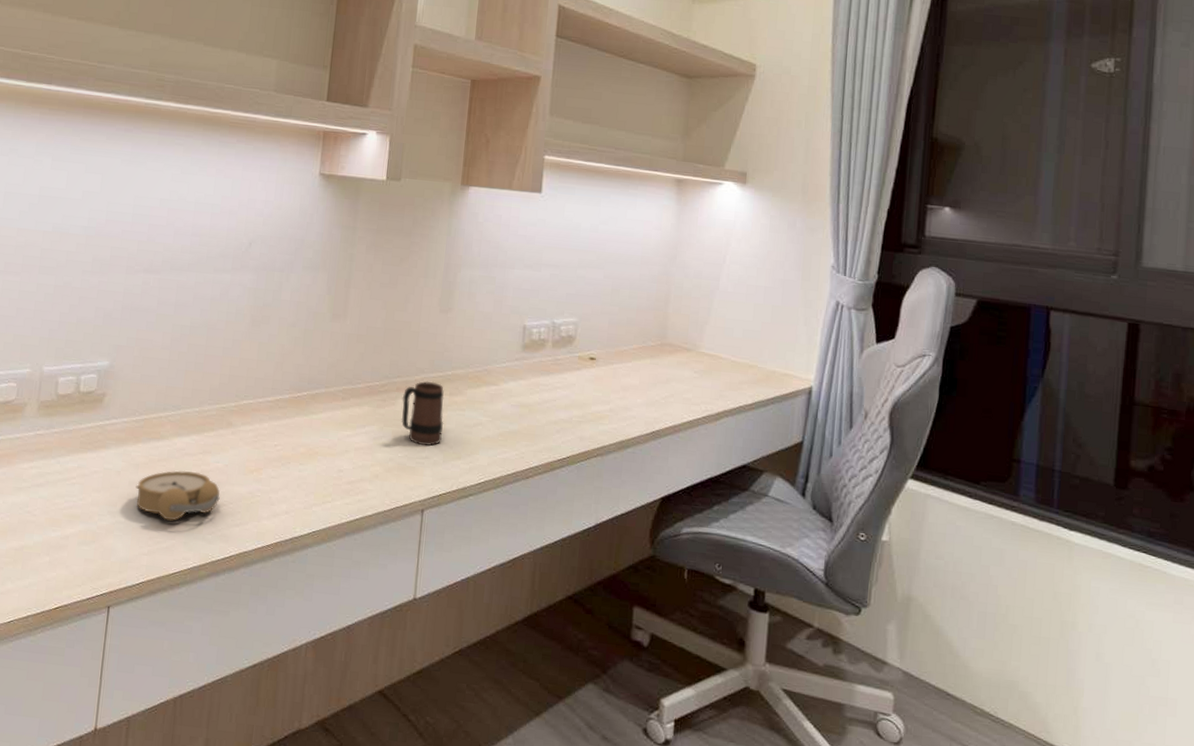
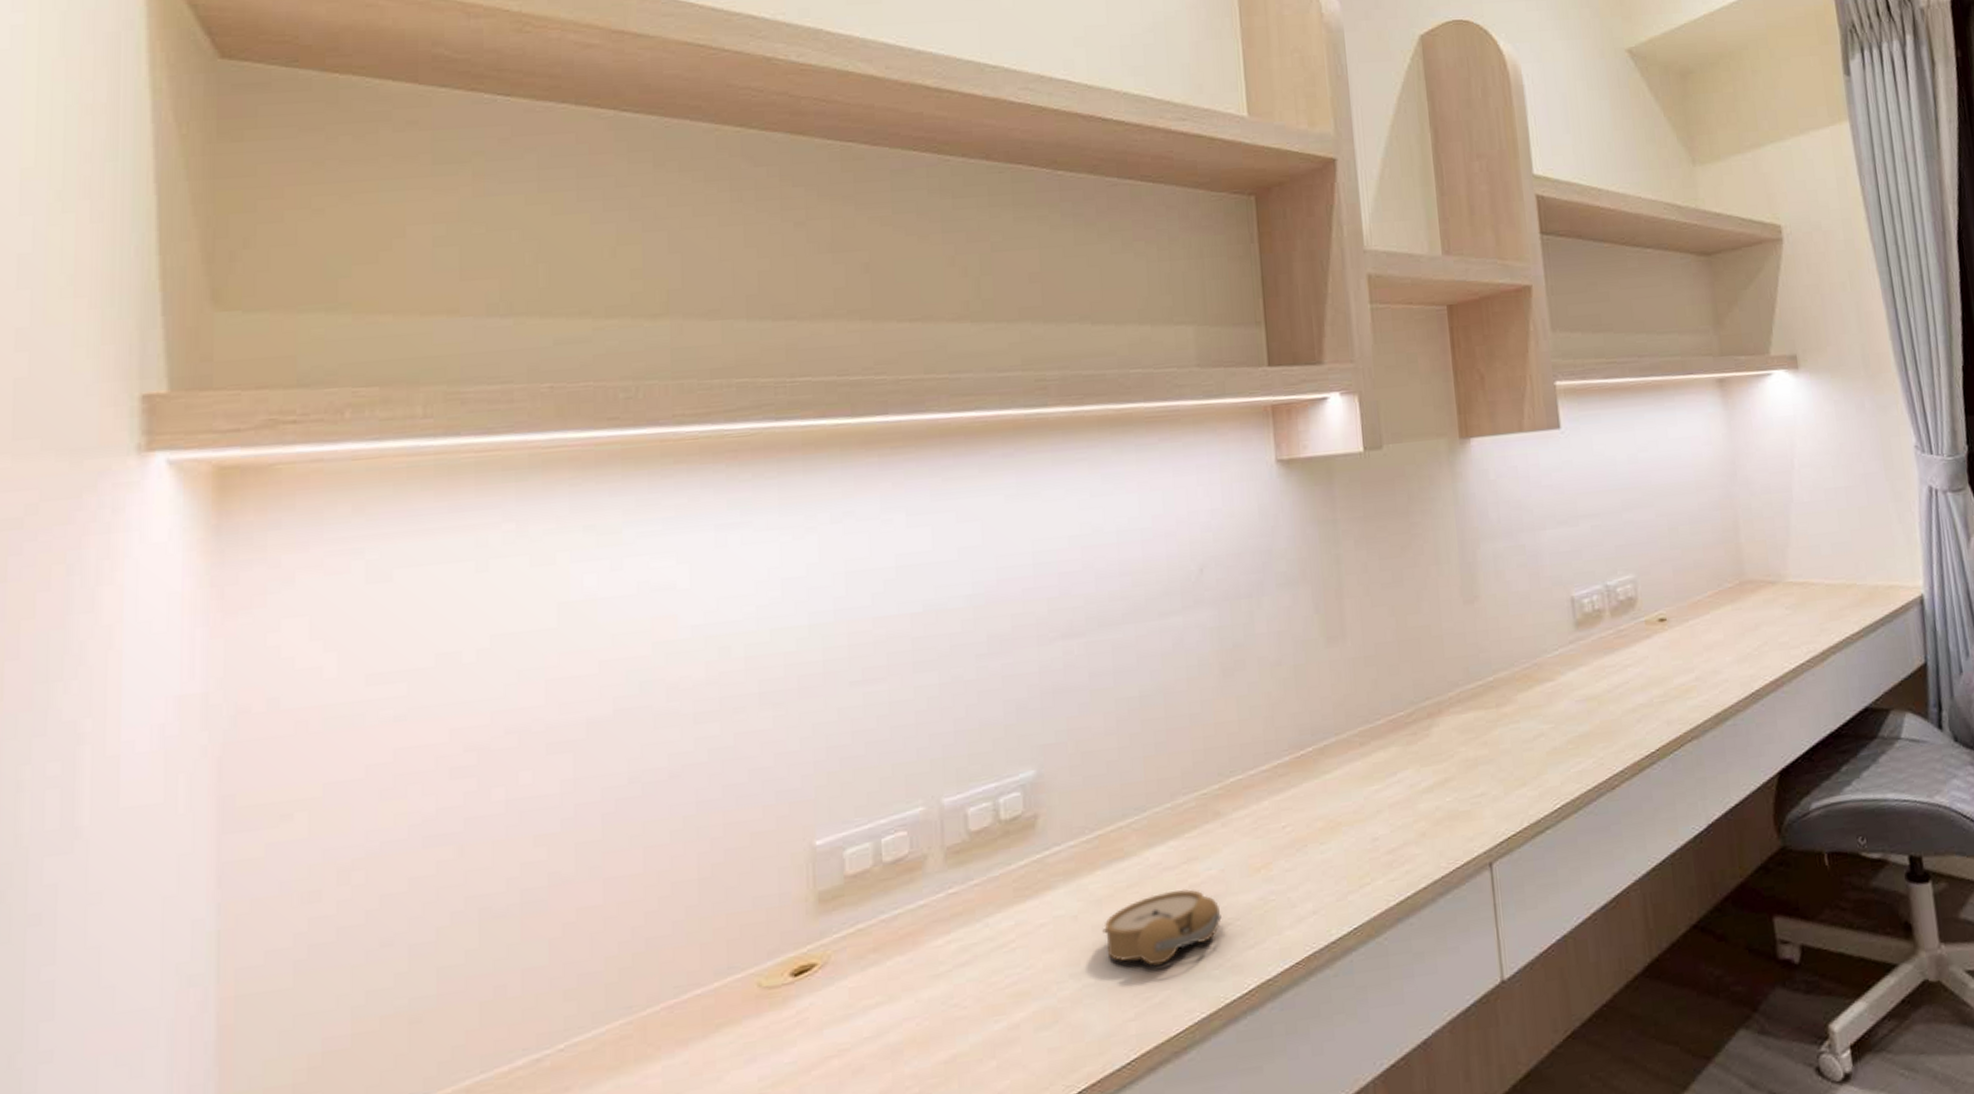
mug: present [401,381,444,446] -> none [1437,694,1498,781]

